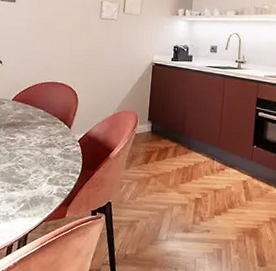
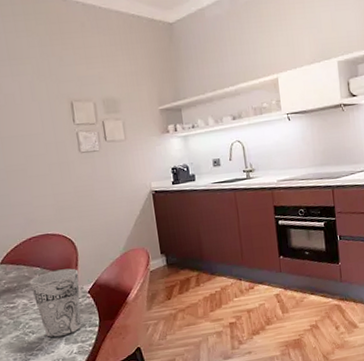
cup: none [31,115,75,177] -> present [29,268,82,339]

